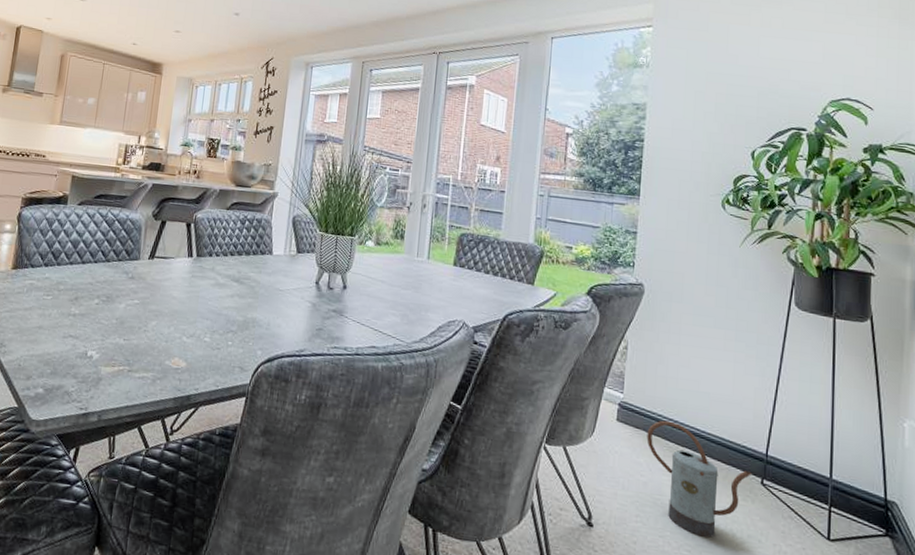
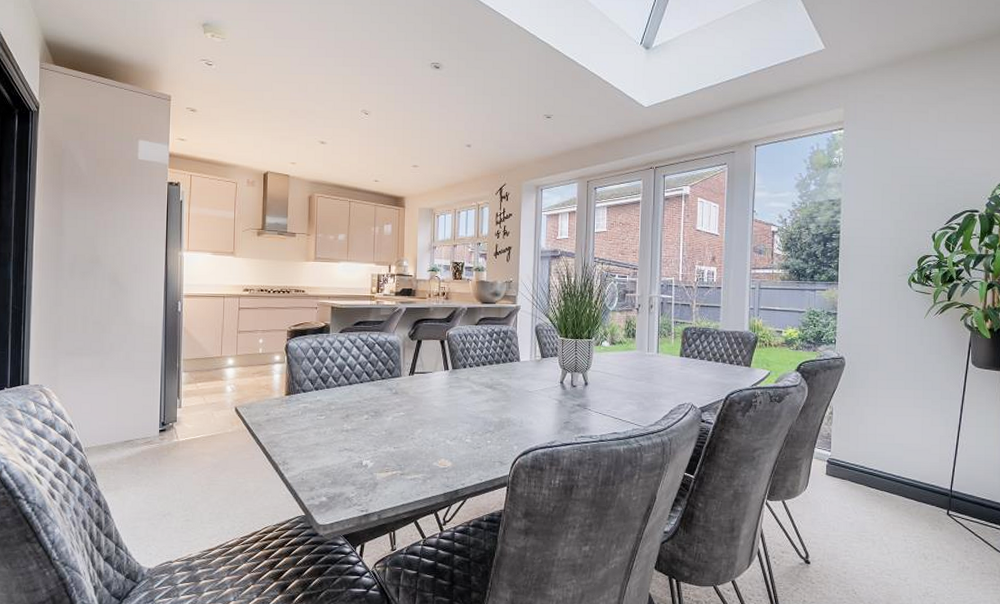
watering can: present [646,420,752,538] -> none [852,470,939,562]

